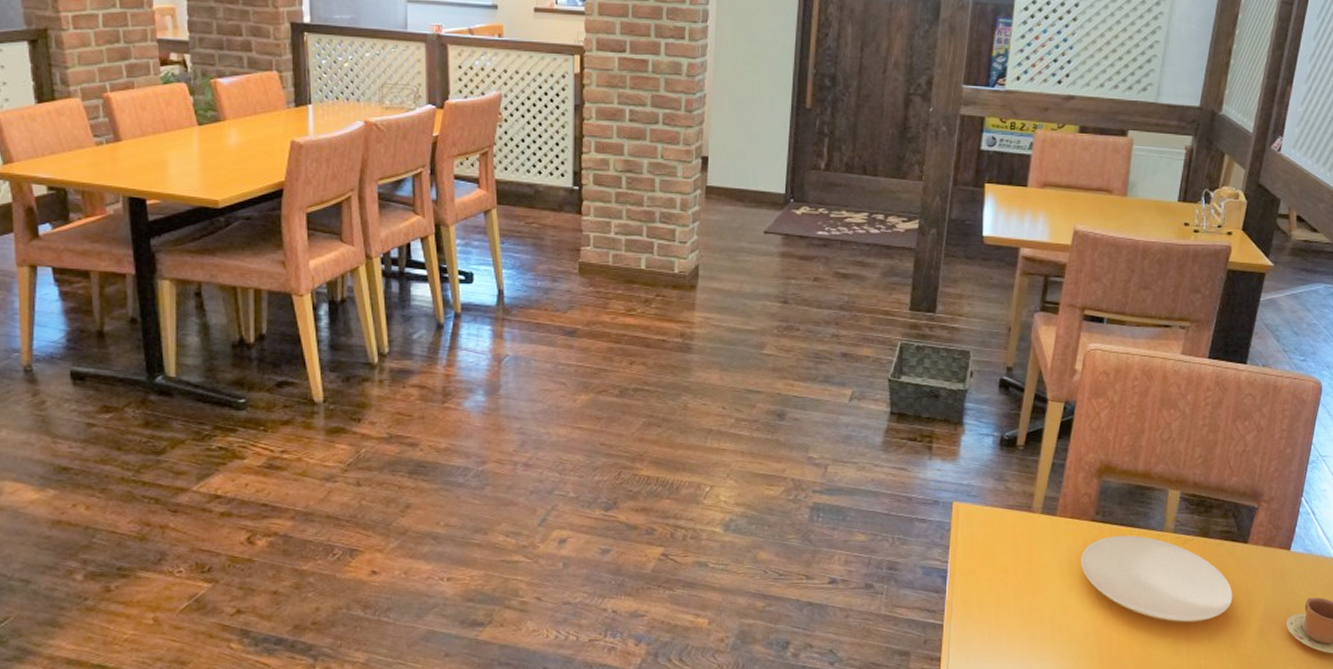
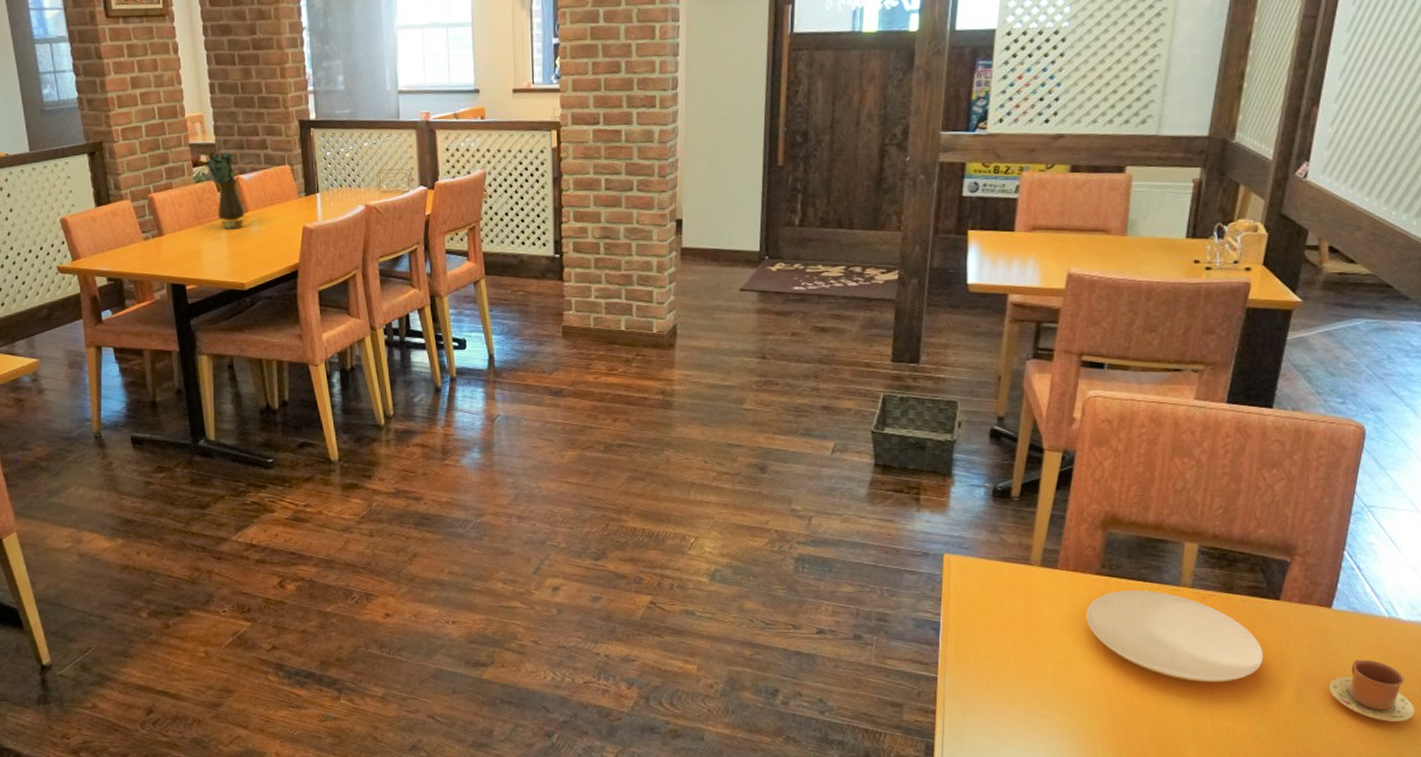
vase: none [176,47,222,139] -> present [205,149,245,229]

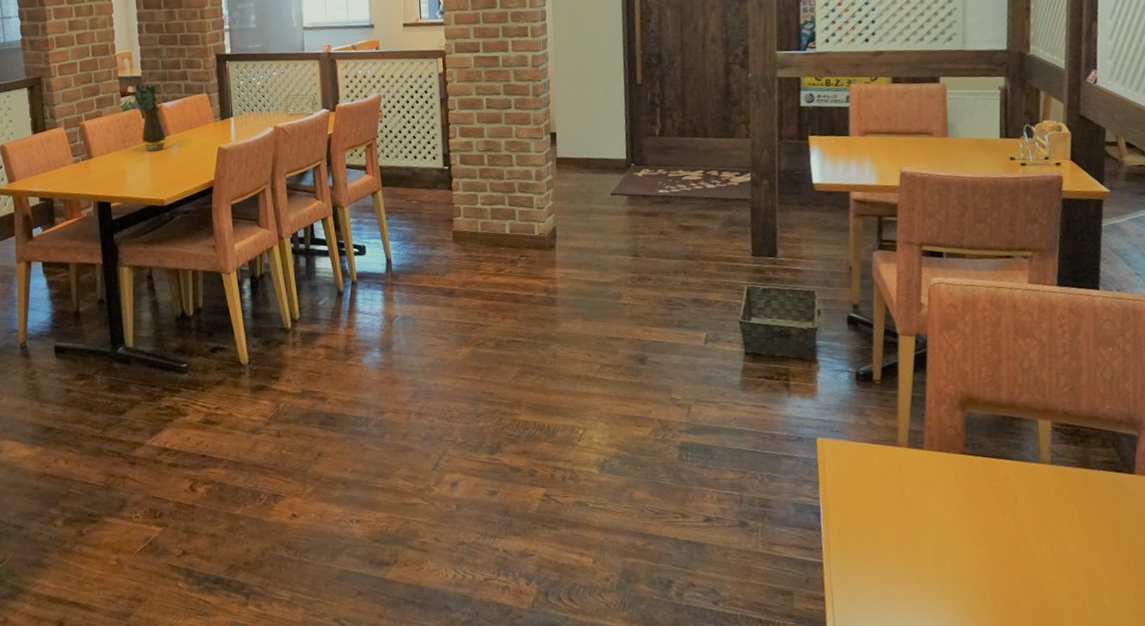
plate: present [1086,589,1264,683] -> none [956,467,1129,560]

